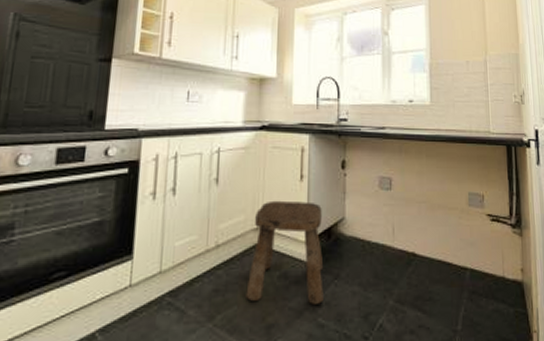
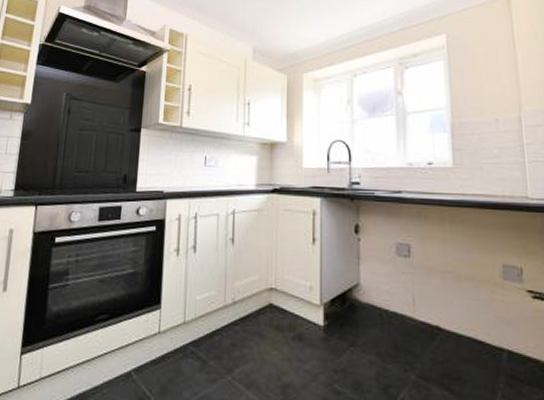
stool: present [246,200,324,304] -> none [262,262,339,370]

